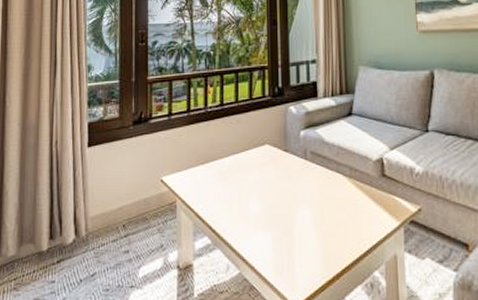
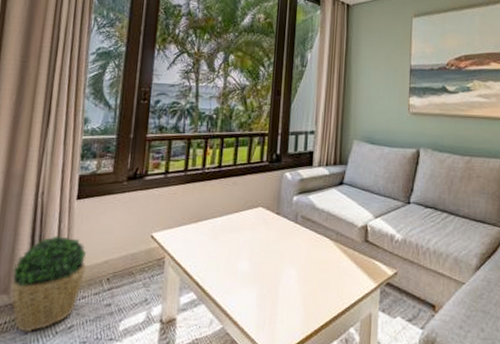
potted plant: none [36,183,102,281] -> present [11,235,87,333]

